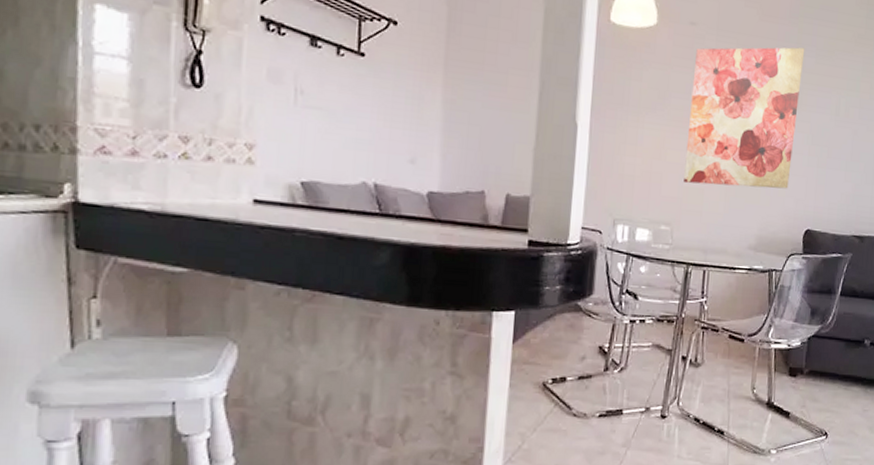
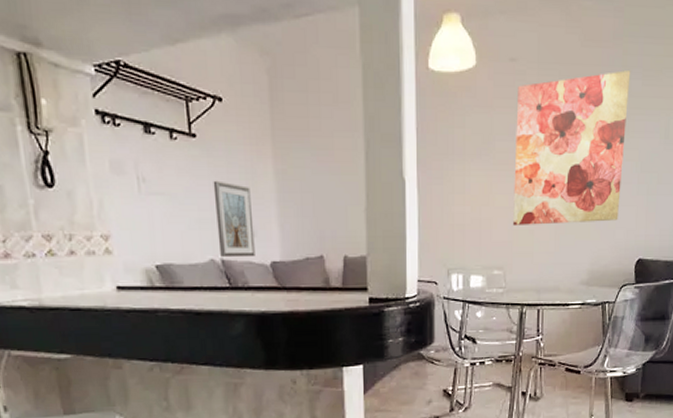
picture frame: none [373,102,415,185] -> present [213,180,255,258]

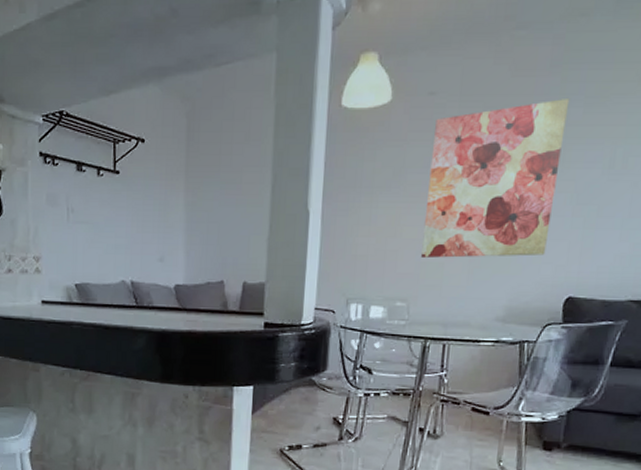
picture frame: present [213,180,255,258] -> none [130,211,163,280]

